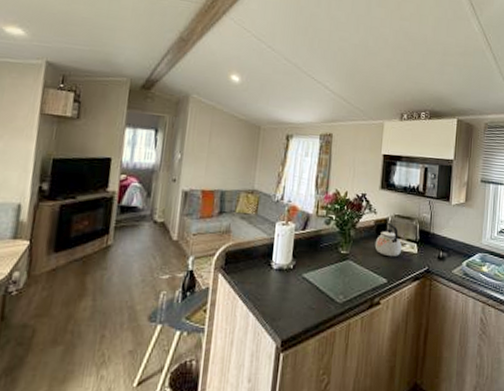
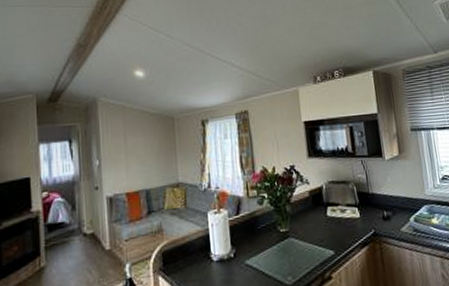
kettle: present [374,223,401,257] -> none [313,191,343,227]

